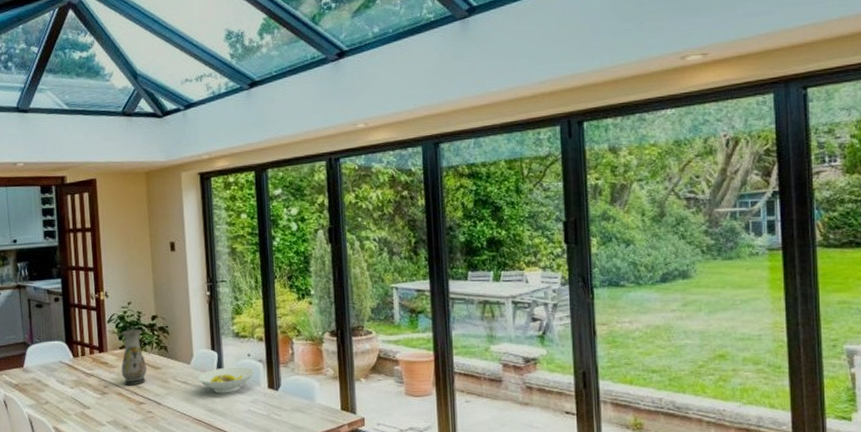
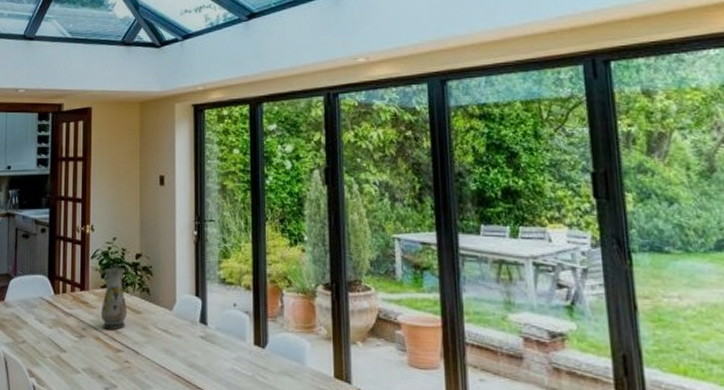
bowl: present [197,366,255,394] -> none [179,316,240,347]

